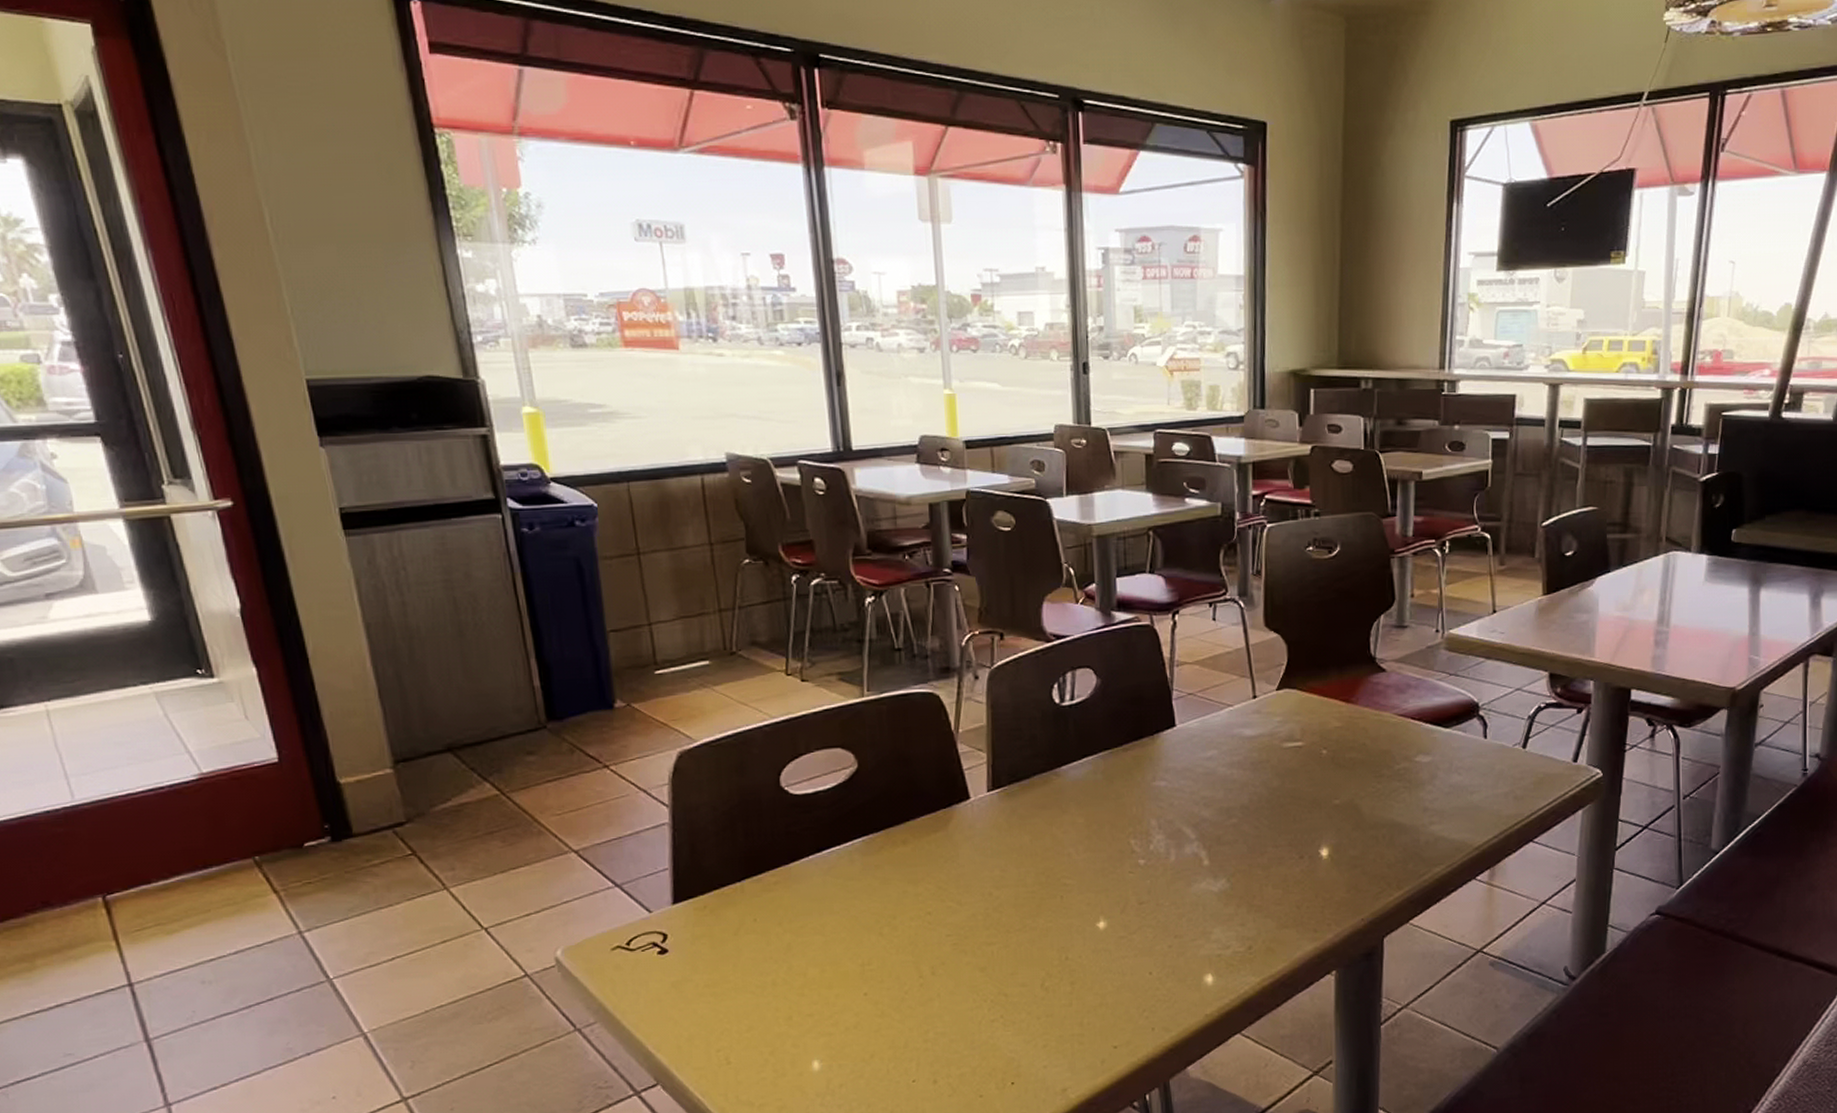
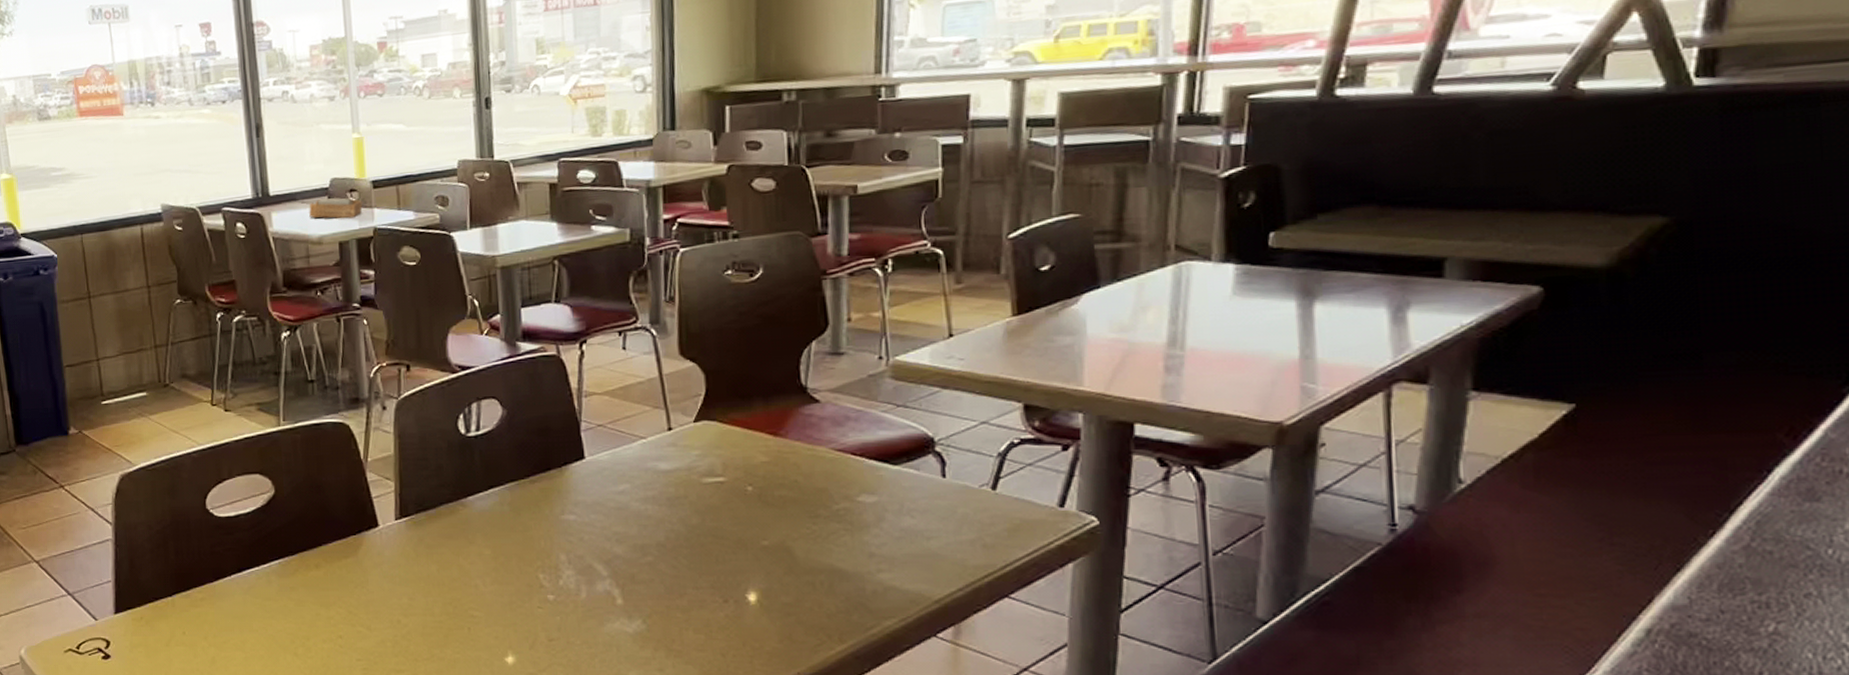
napkin holder: none [896,456,955,479] -> present [309,198,363,219]

